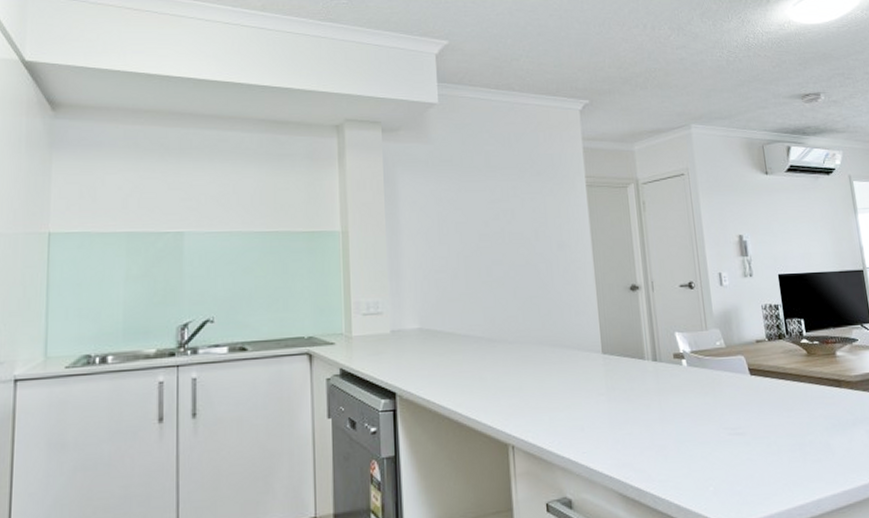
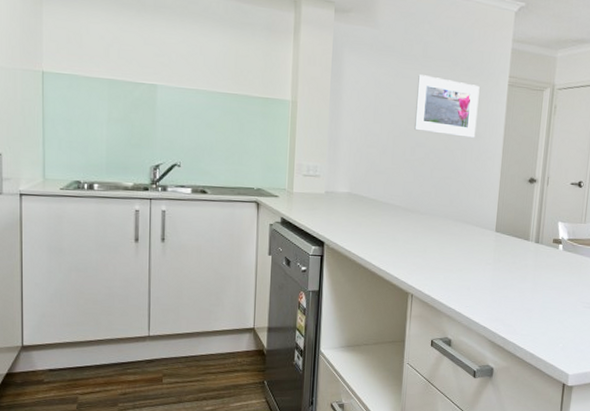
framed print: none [483,186,559,249] -> present [413,75,480,138]

